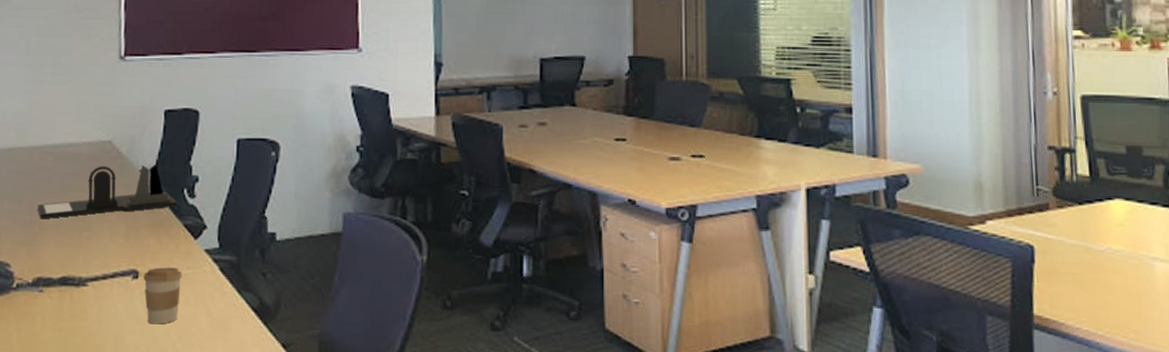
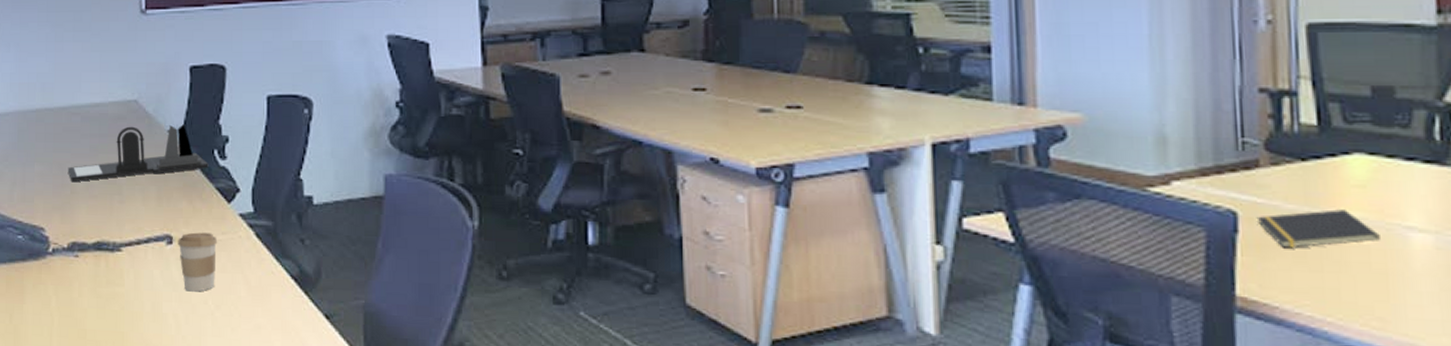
notepad: none [1047,244,1134,275] -> present [1256,209,1380,248]

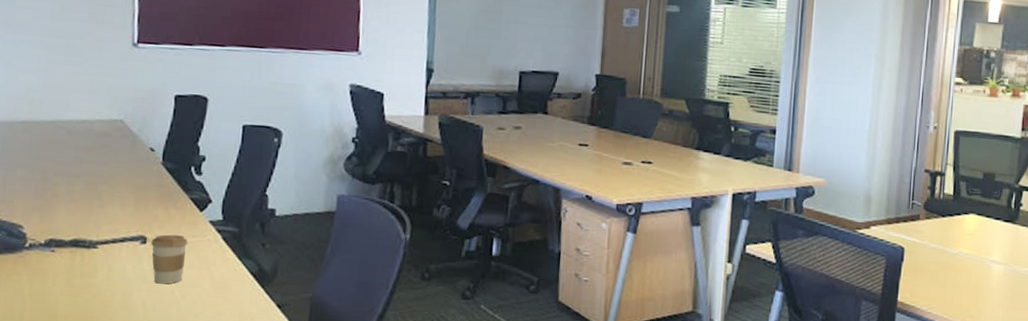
desk organizer: present [67,123,209,183] -> none [50,142,185,188]
notepad: present [1256,209,1380,248] -> none [914,248,977,272]

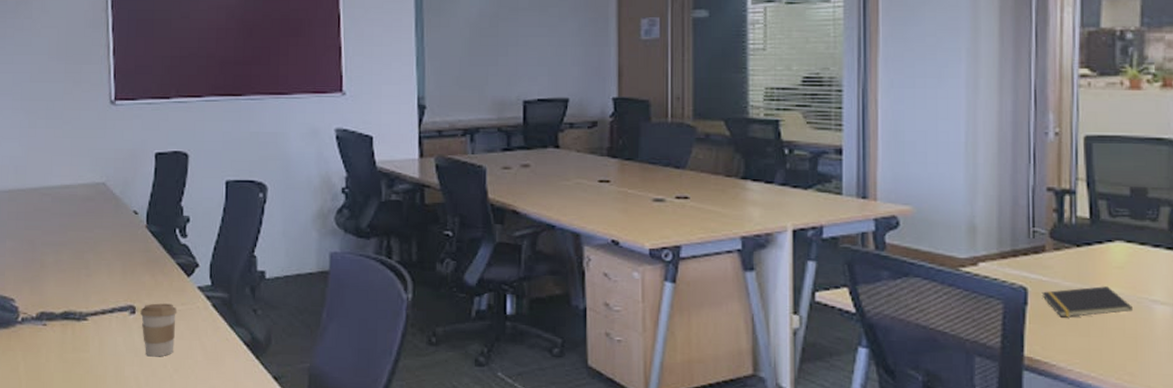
notepad: none [914,248,977,272] -> present [1041,286,1133,318]

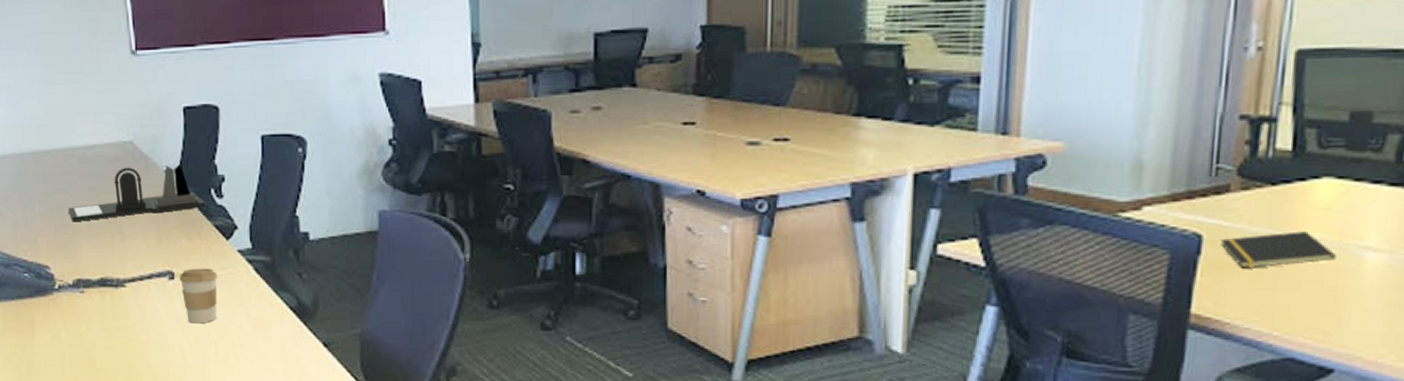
desk organizer: none [37,204,171,258] -> present [68,163,206,222]

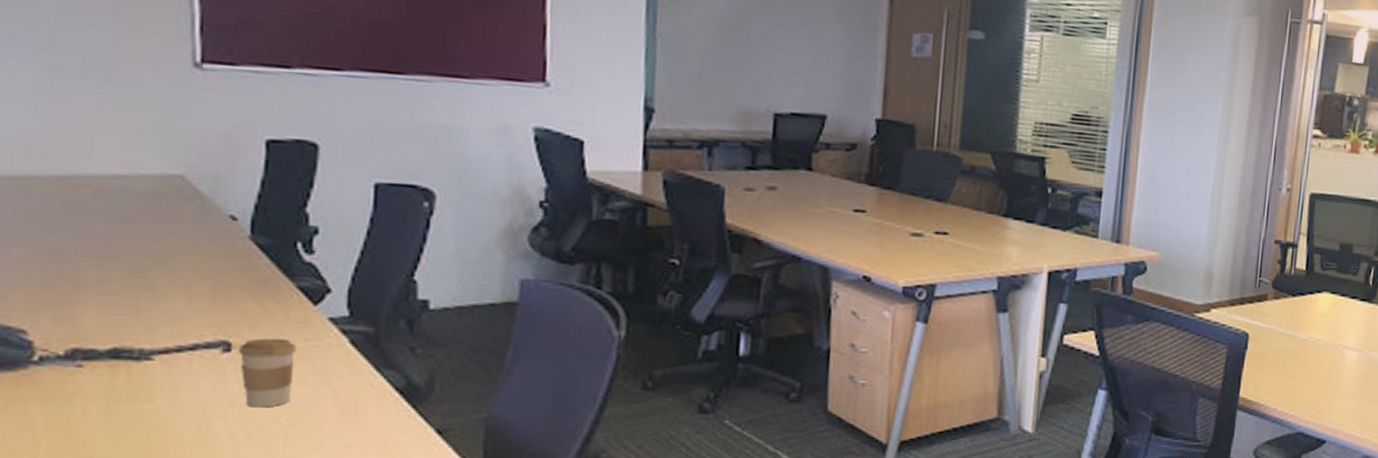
desk organizer: present [68,163,206,222] -> none [67,207,288,274]
notepad: present [1220,231,1336,269] -> none [1260,333,1329,361]

